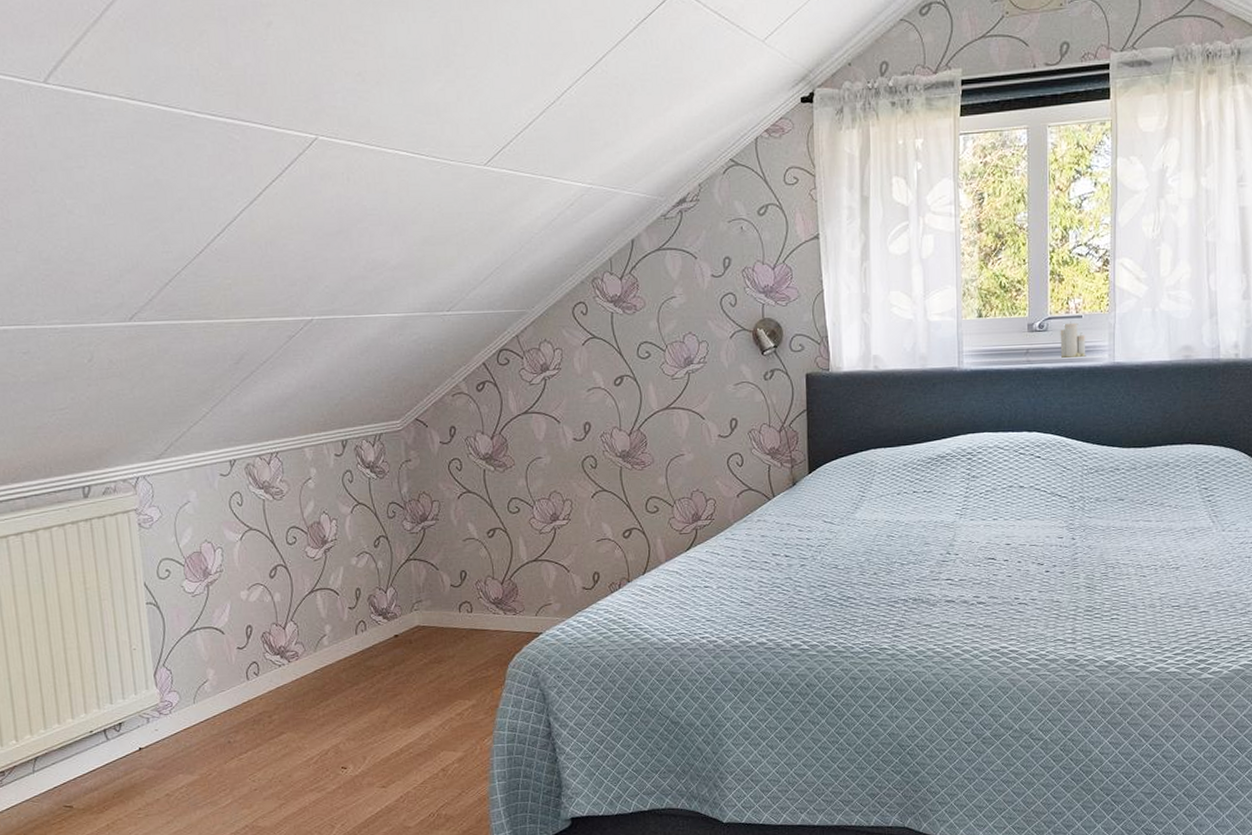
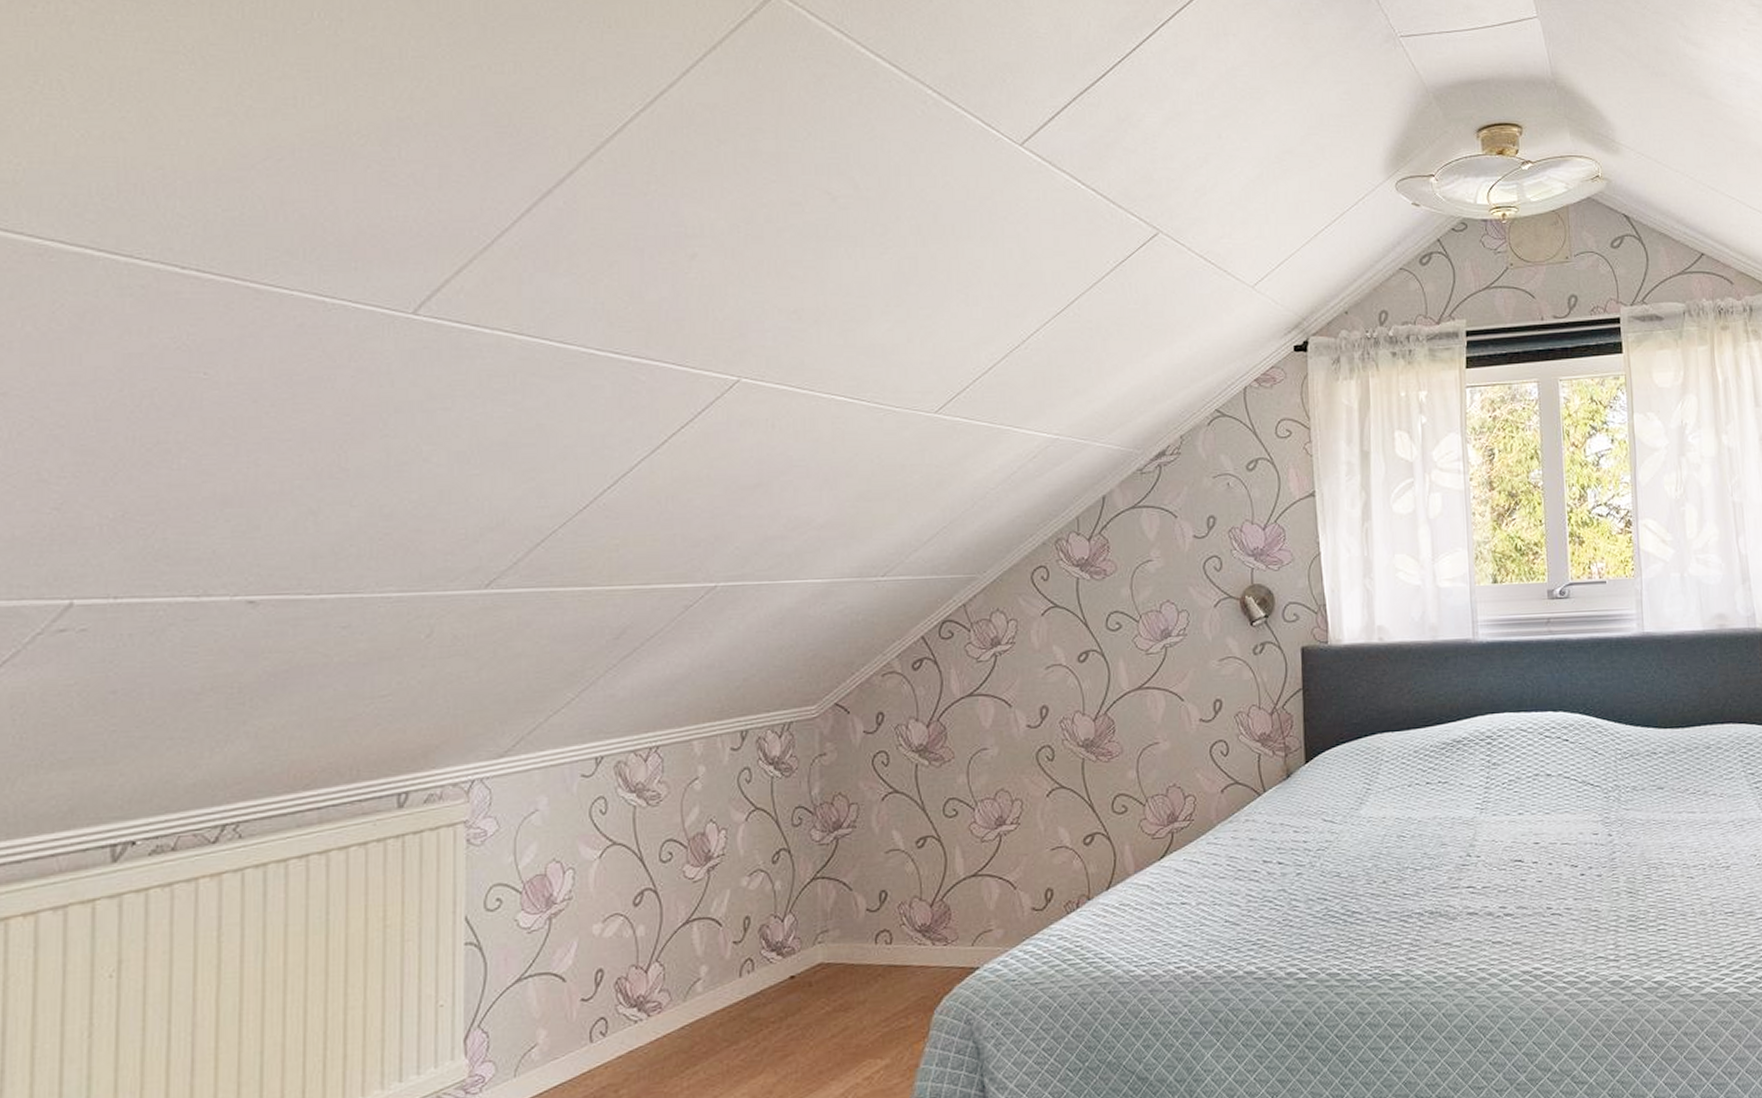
candle: present [1060,321,1086,358] -> none [1583,587,1613,628]

